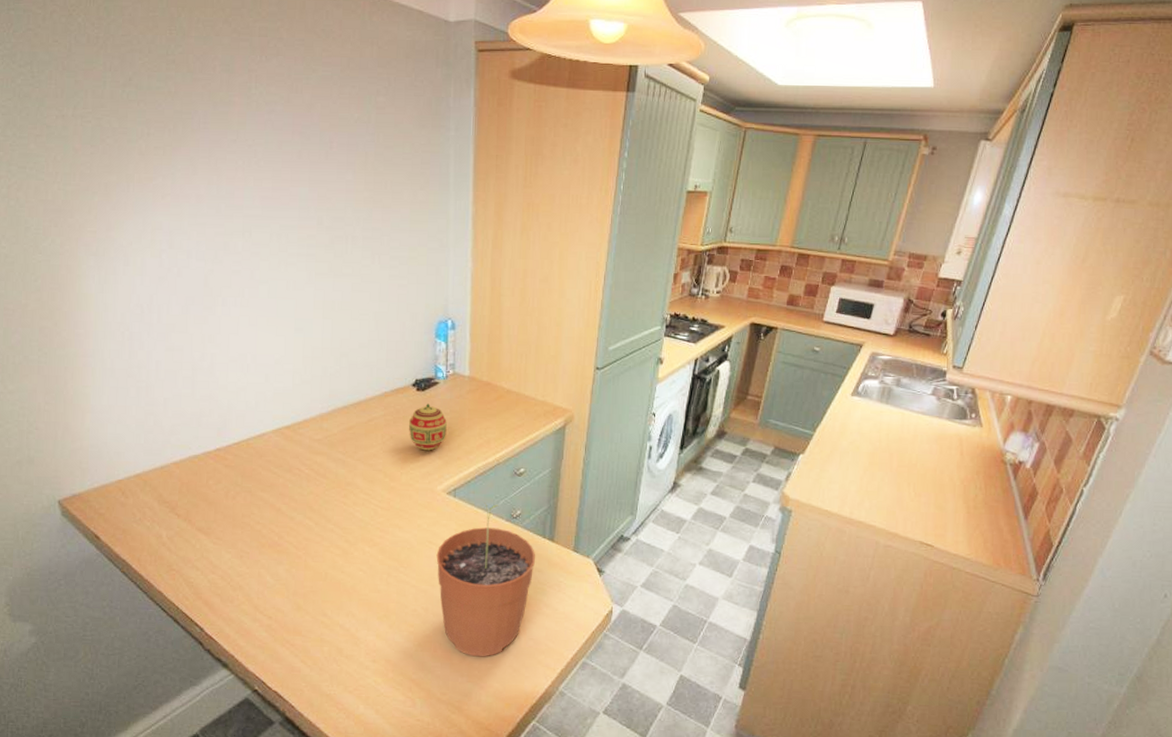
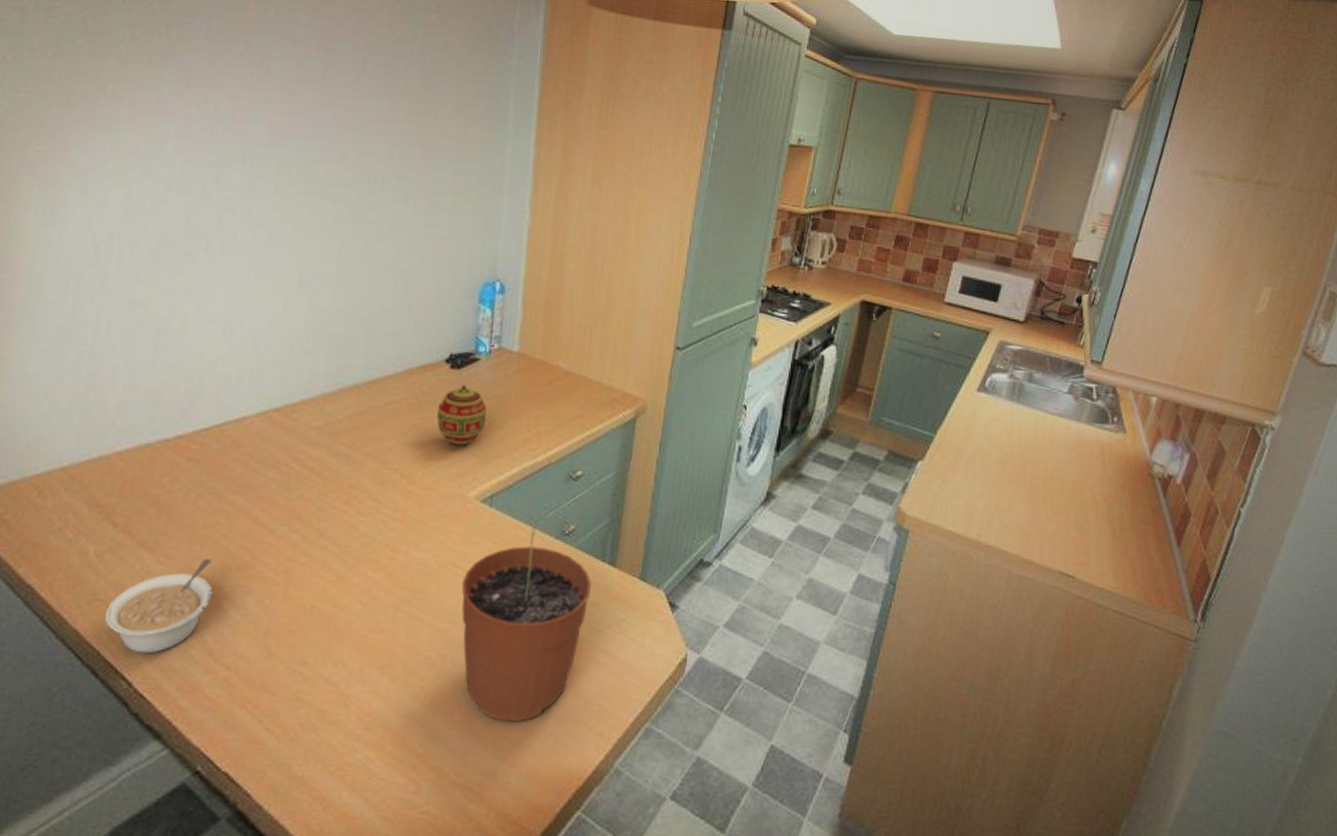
legume: none [180,539,254,608] -> present [105,559,213,654]

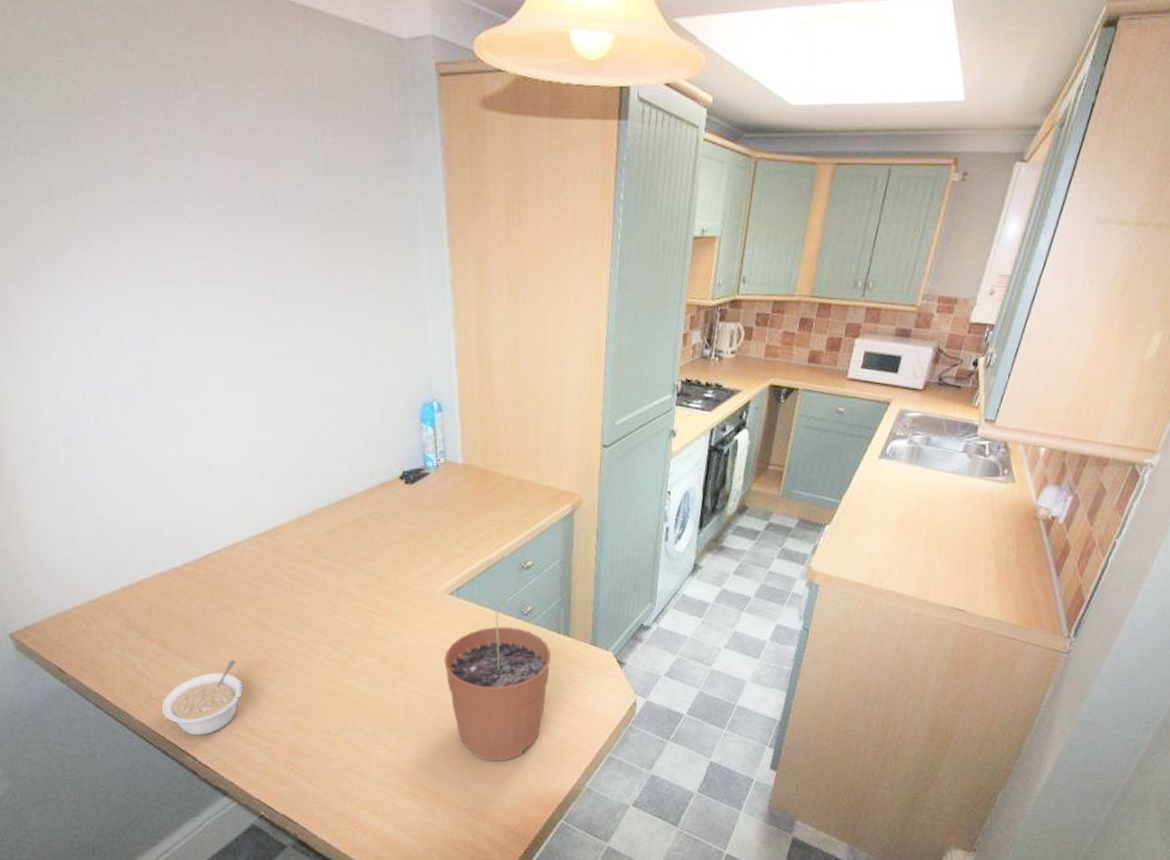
decorative egg: present [436,385,488,446] -> none [399,497,444,550]

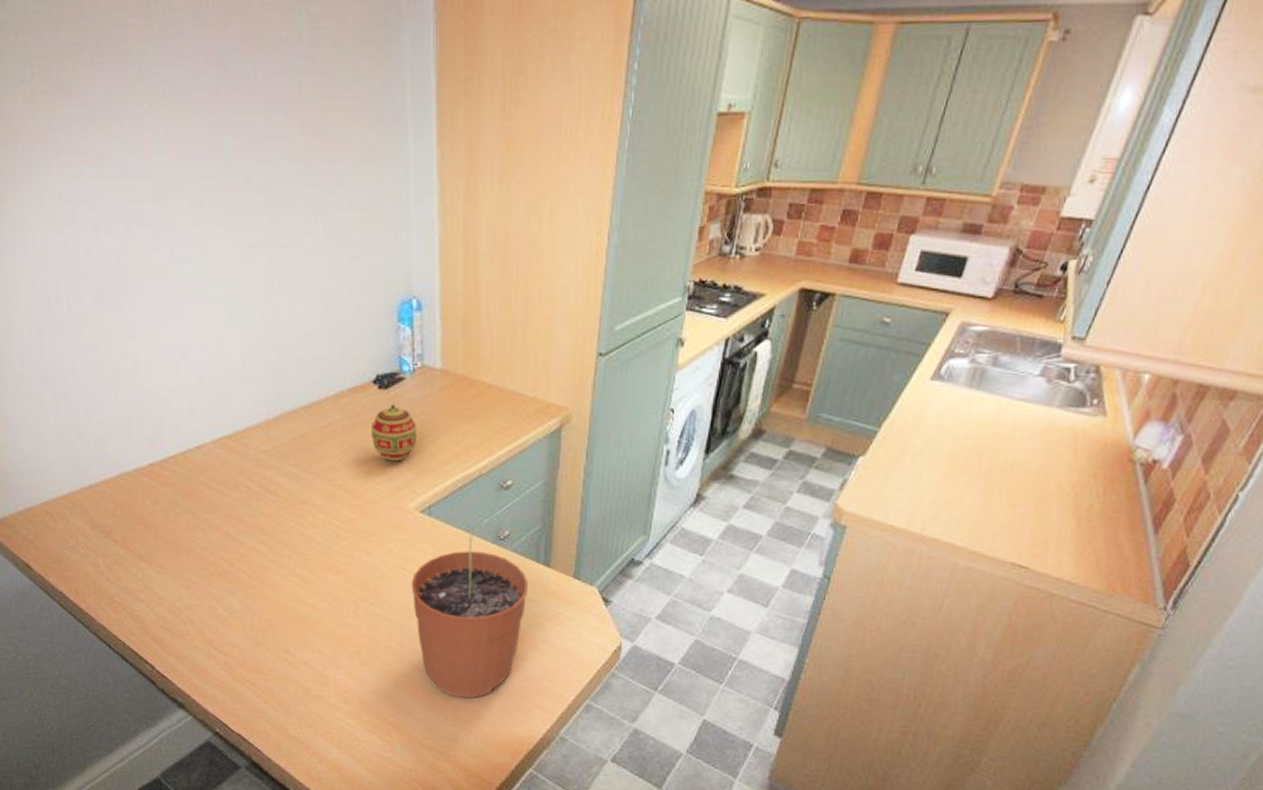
legume: present [162,660,244,736] -> none [123,568,204,644]
decorative egg: none [399,497,444,550] -> present [370,404,418,461]

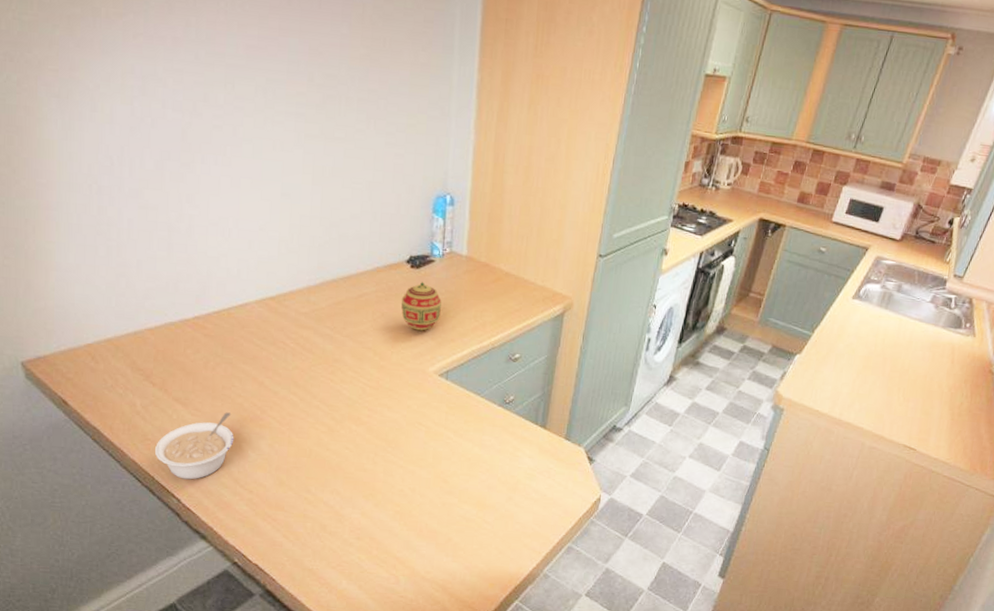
legume: none [123,568,204,644] -> present [155,412,234,480]
plant pot: present [411,522,528,699] -> none [425,386,526,539]

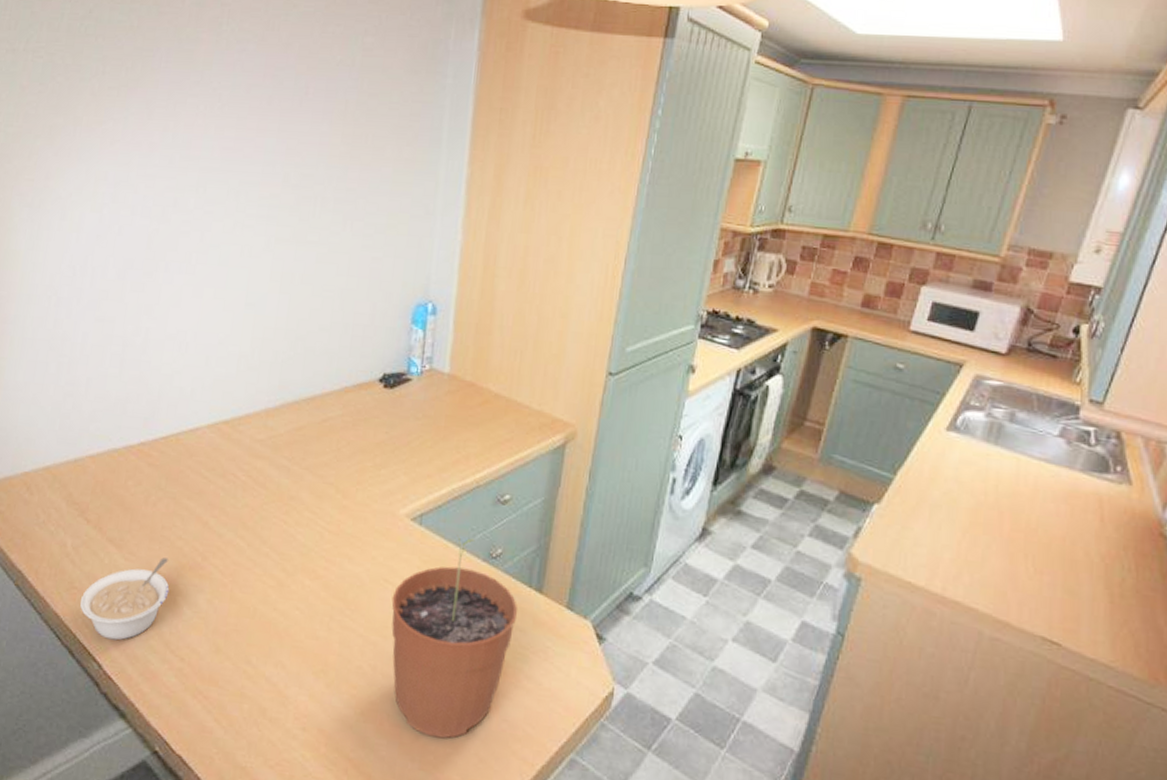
decorative egg: present [400,282,442,331] -> none [370,404,418,464]
plant pot: none [425,386,526,539] -> present [391,535,517,739]

